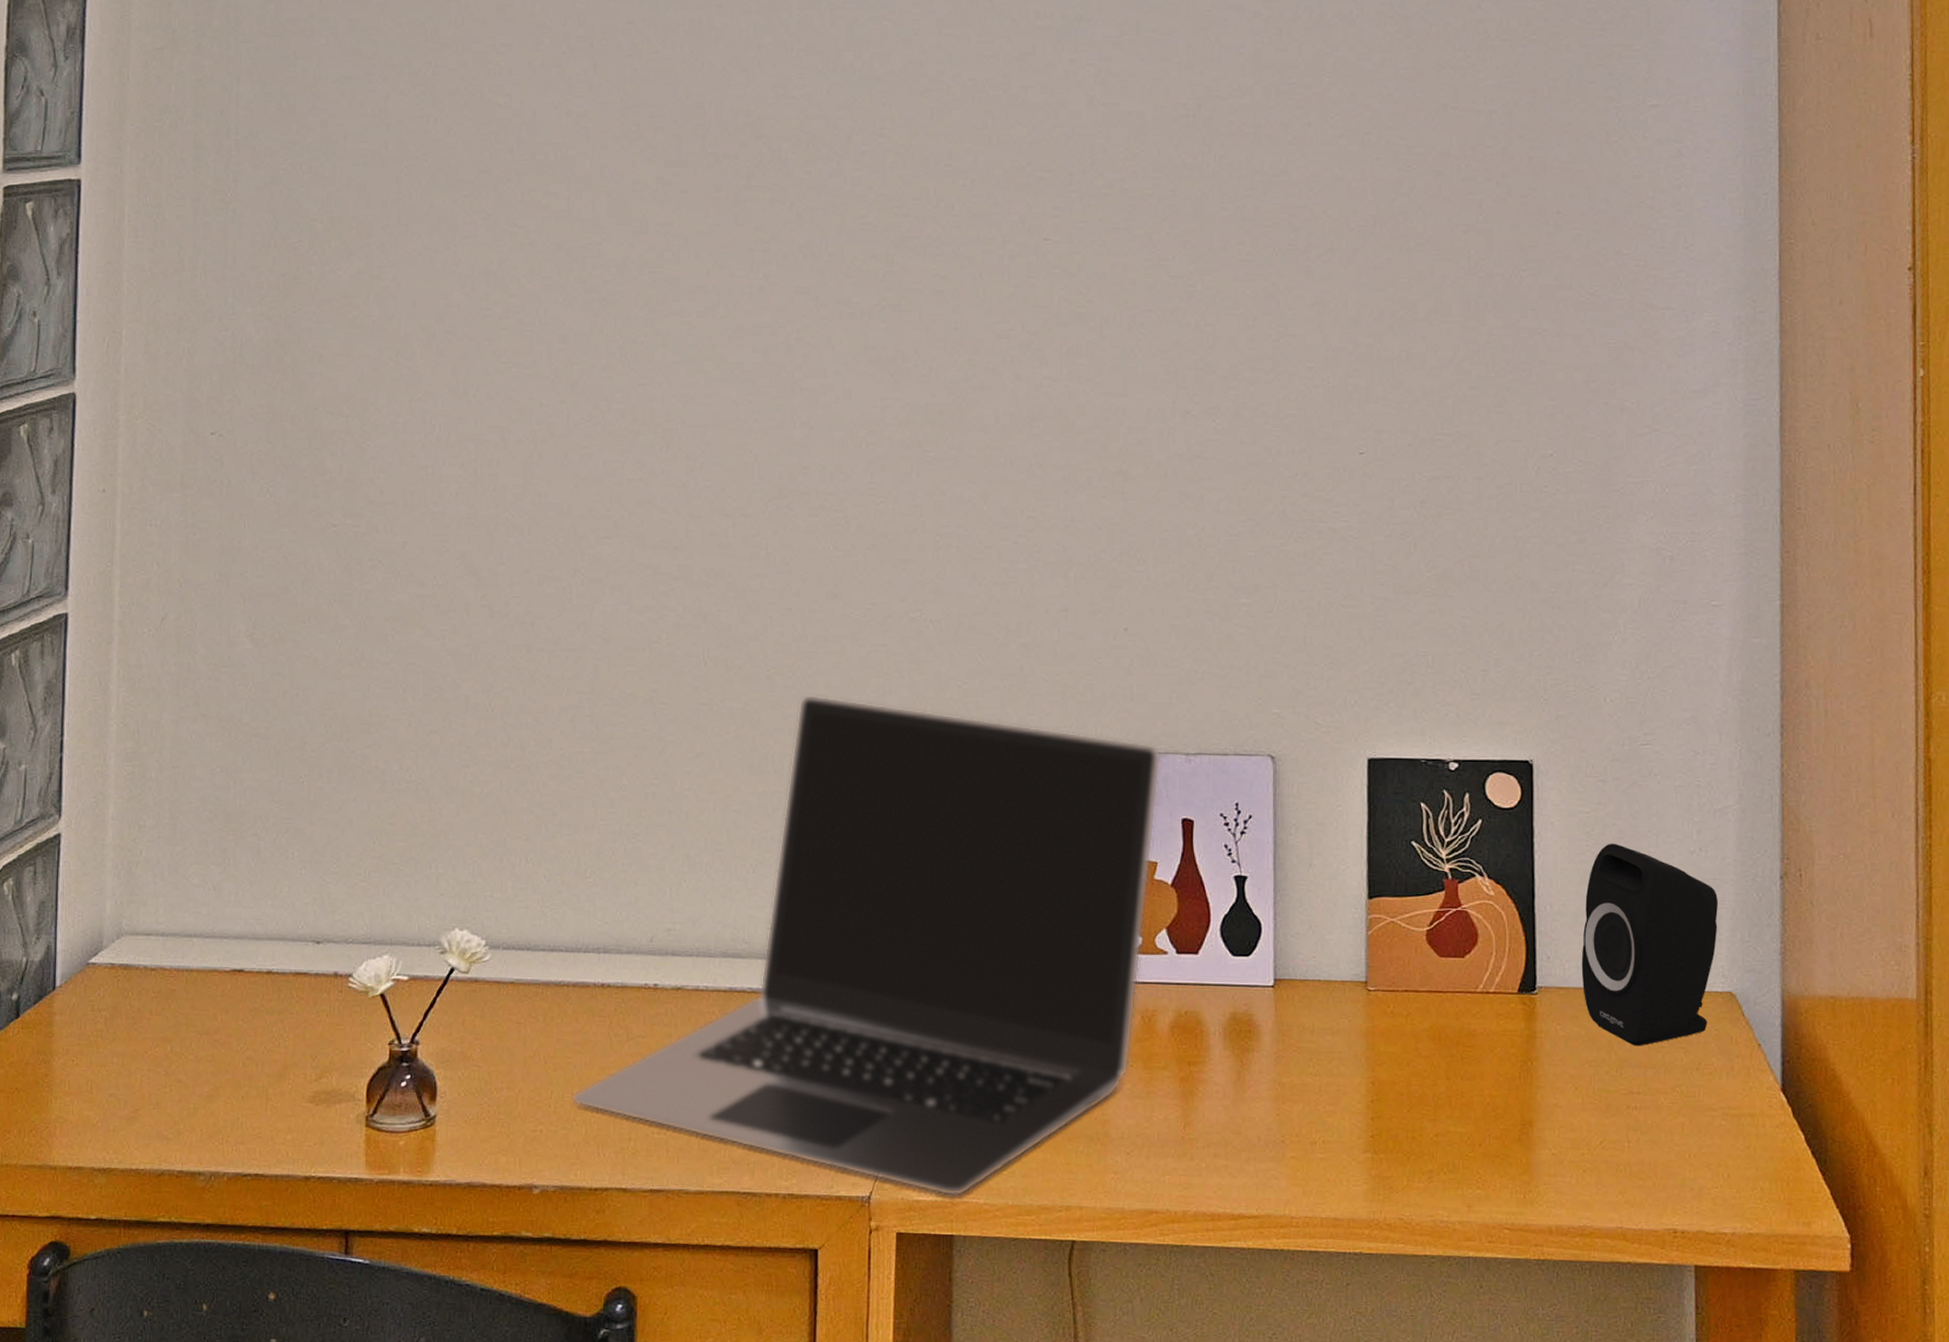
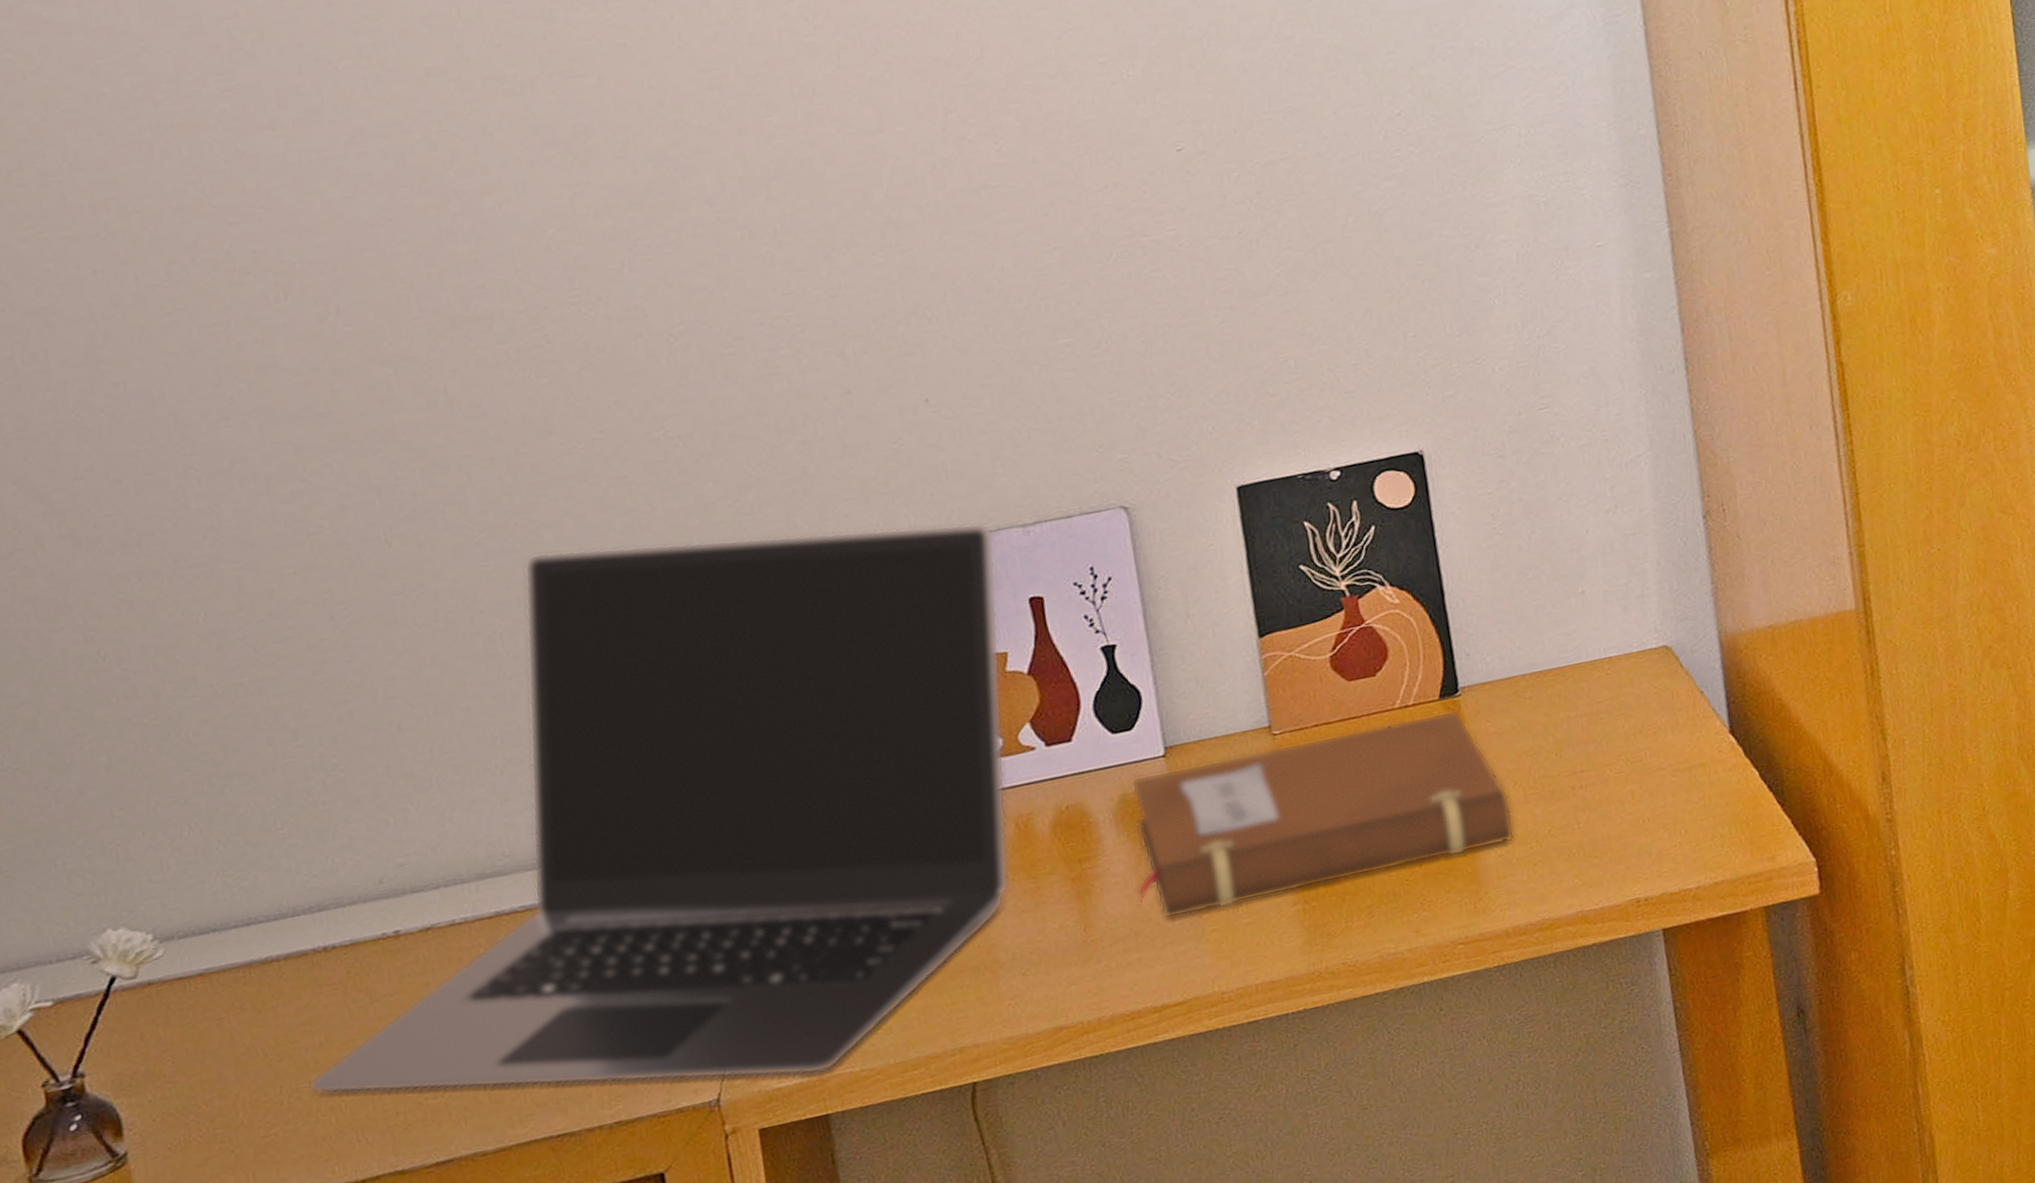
notebook: none [1233,999,1569,1144] -> present [1130,709,1515,919]
speaker: present [1581,843,1719,1047] -> none [1499,519,1646,725]

